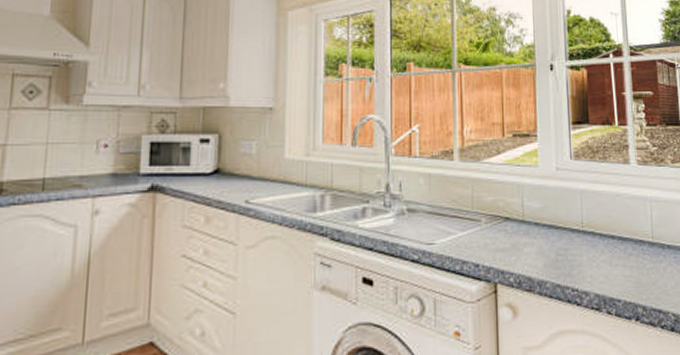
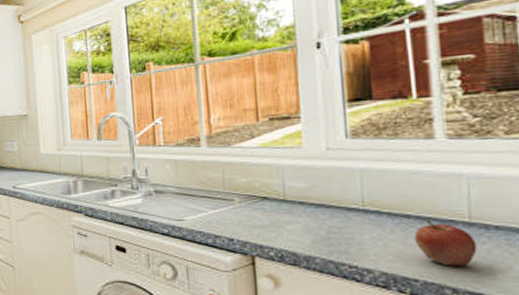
fruit: none [617,240,658,285] -> present [414,220,477,267]

